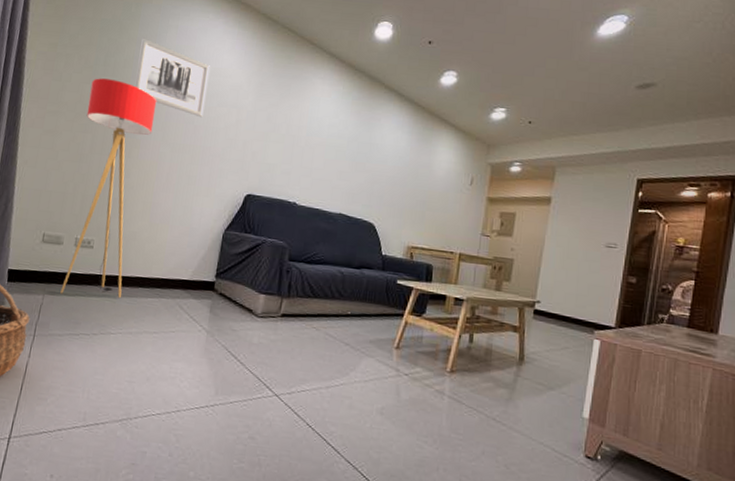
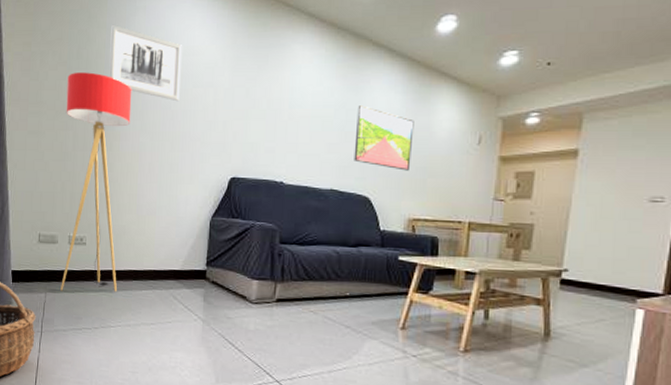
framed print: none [362,140,417,203] -> present [354,105,414,171]

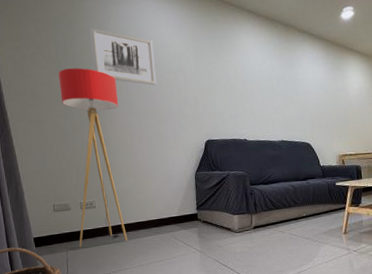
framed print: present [354,105,414,171] -> none [293,76,336,121]

